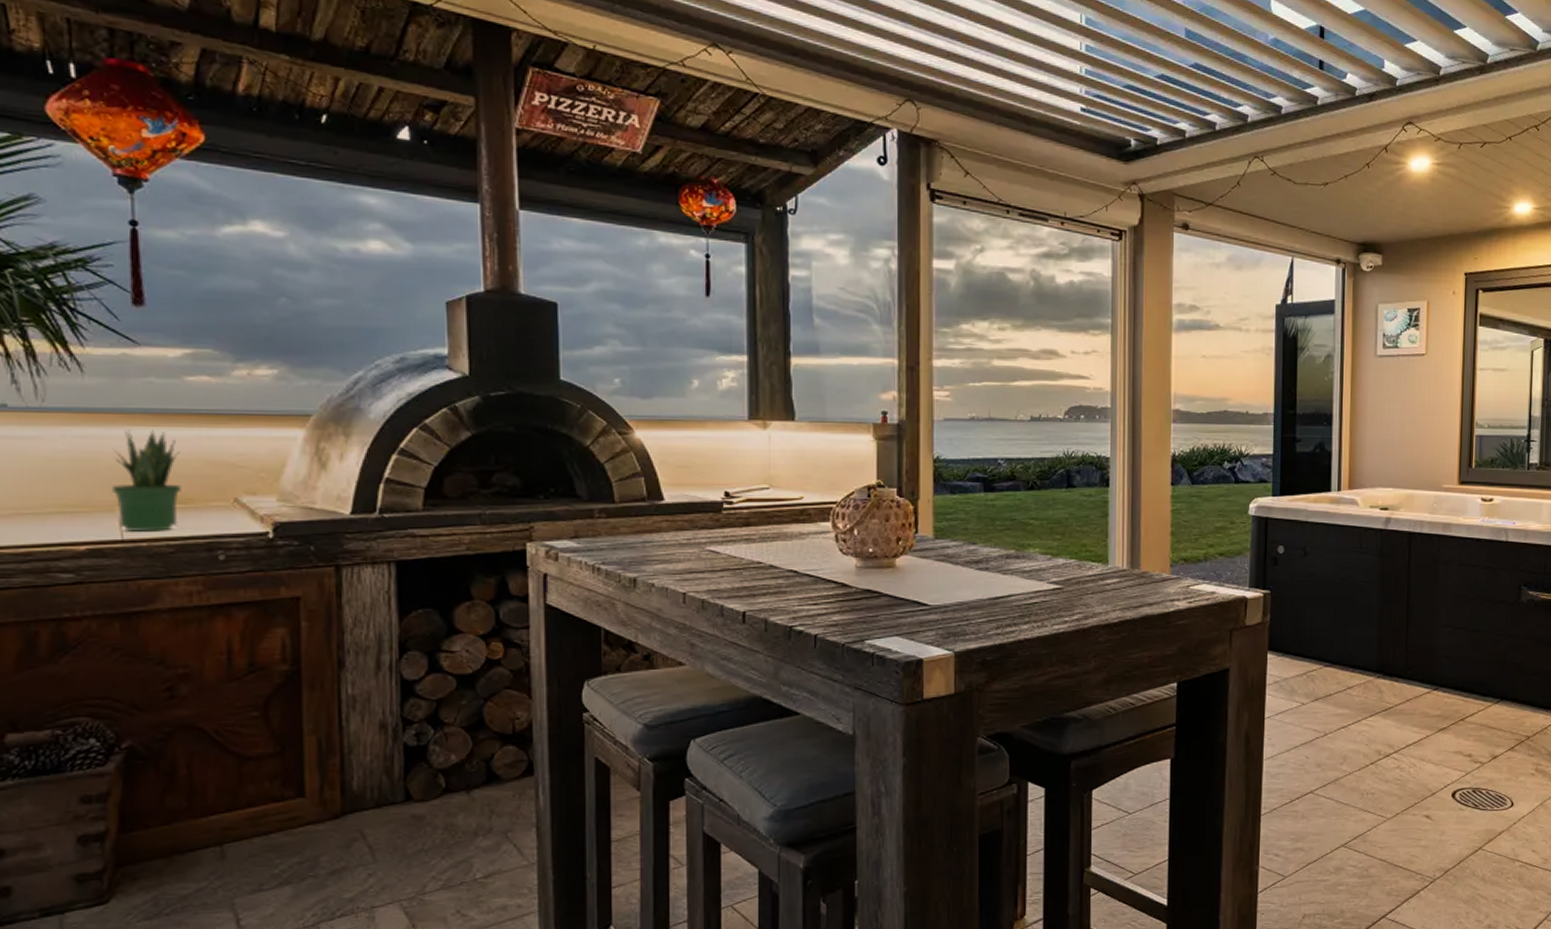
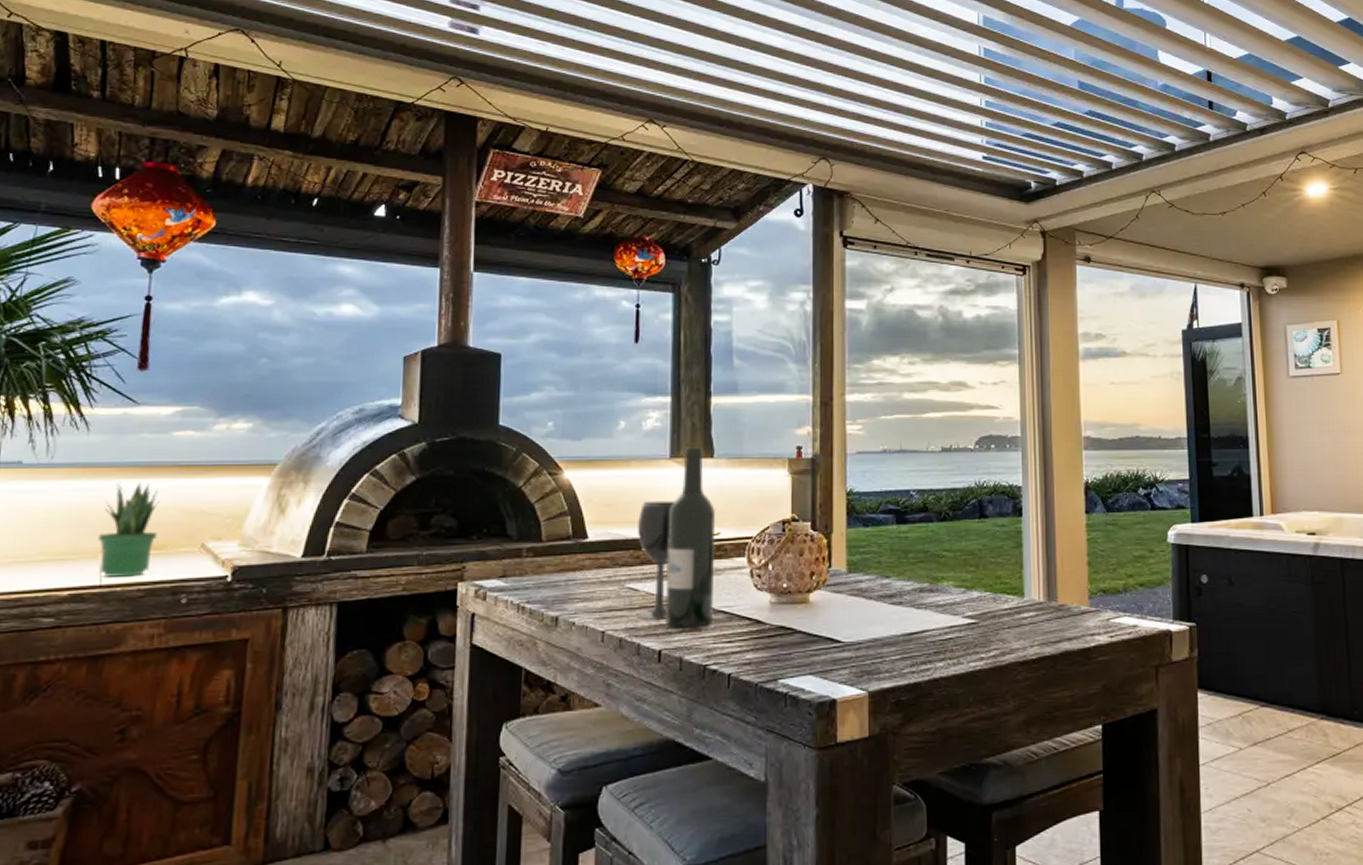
wine glass: none [715,463,755,583] -> present [637,500,675,621]
wine bottle: none [747,409,799,593] -> present [664,447,716,631]

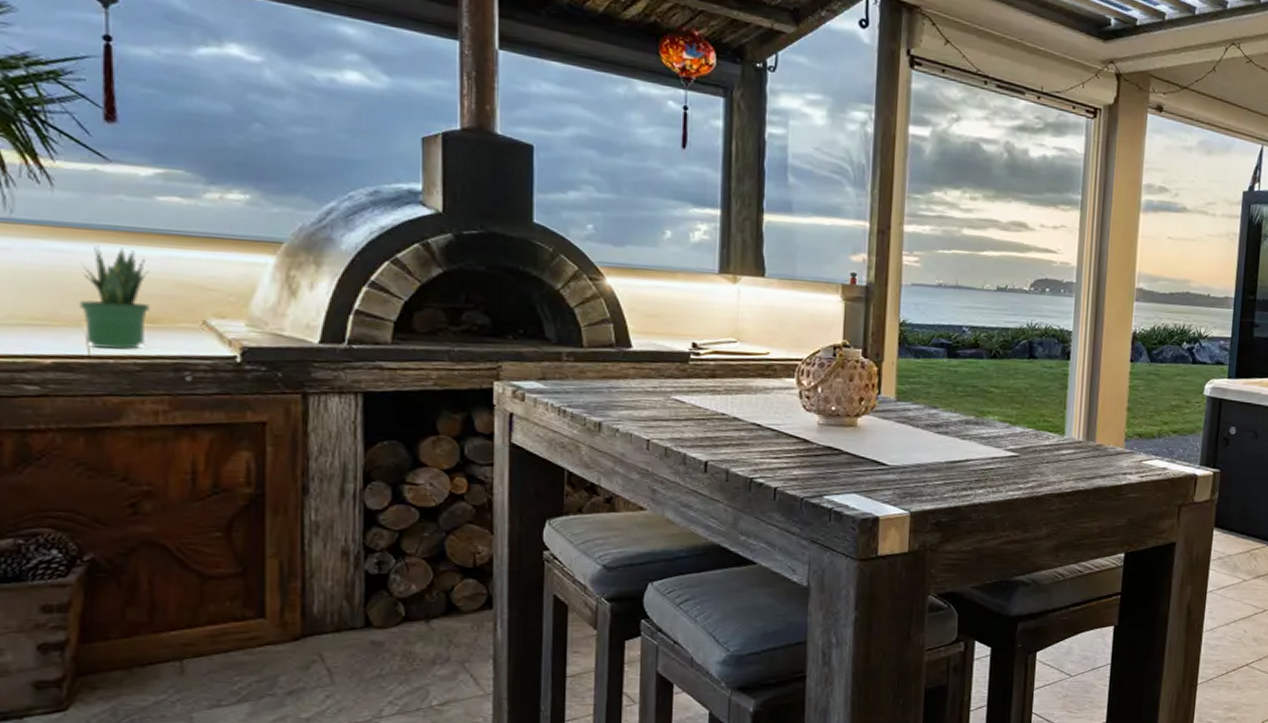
wine glass: present [637,500,675,621] -> none [683,315,723,433]
wine bottle: present [664,447,716,631] -> none [711,264,766,445]

